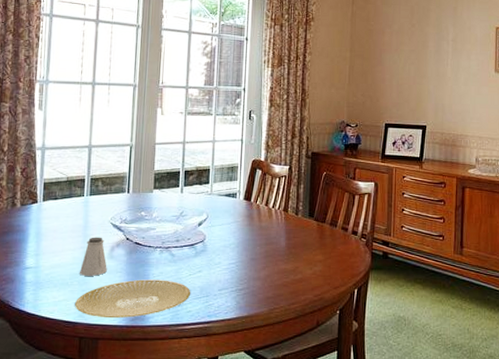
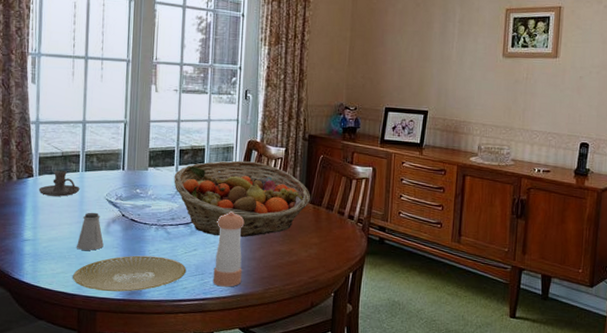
candle holder: none [42,195,84,222] -> present [38,170,80,197]
fruit basket: none [179,180,315,256] -> present [174,160,311,237]
pepper shaker: none [217,231,250,309] -> present [213,211,245,287]

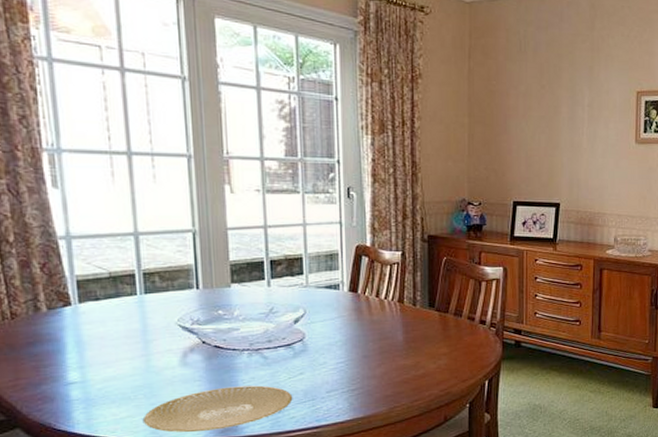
candle holder: present [38,170,80,197] -> none [81,294,140,327]
saltshaker: present [76,212,104,251] -> none [143,342,181,388]
fruit basket: present [174,160,311,237] -> none [266,269,436,355]
pepper shaker: present [213,211,245,287] -> none [325,327,362,411]

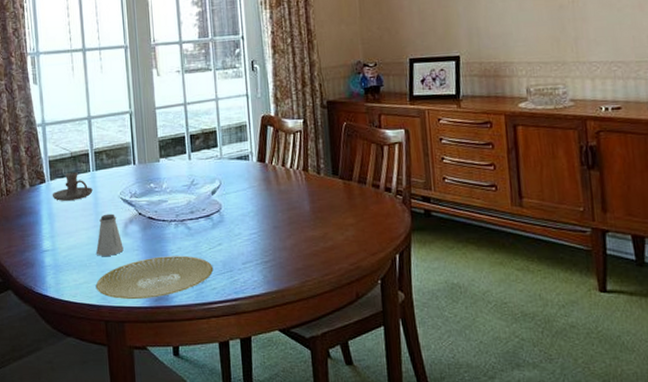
candle holder: none [81,294,140,327] -> present [52,171,93,201]
saltshaker: none [143,342,181,388] -> present [95,213,124,256]

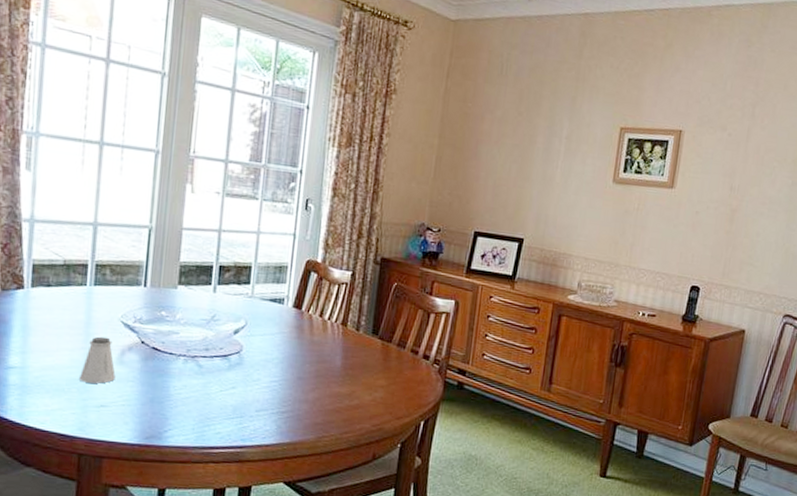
candle holder: present [52,171,93,201] -> none [30,282,87,316]
plate: present [96,255,214,299] -> none [73,391,222,435]

